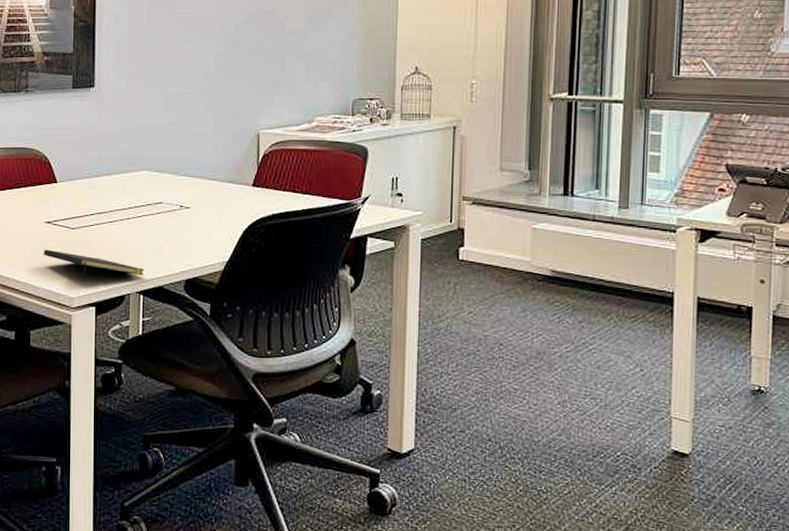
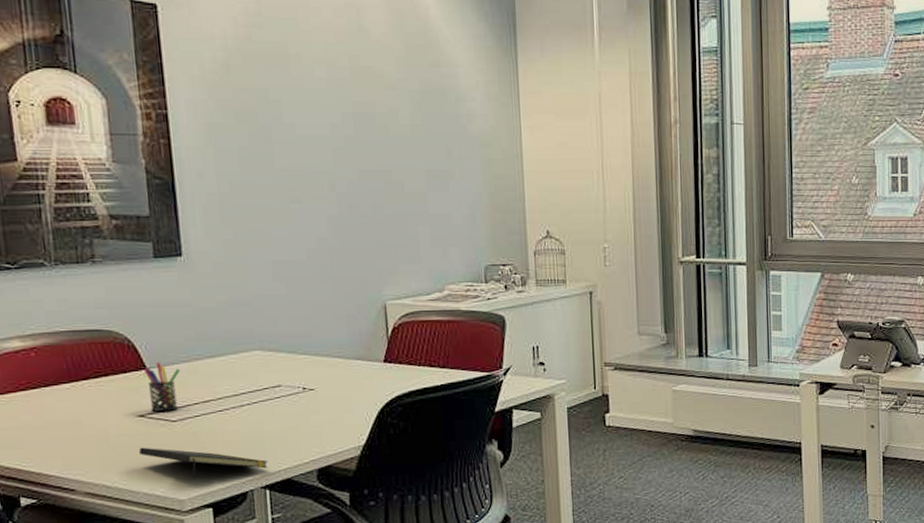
pen holder: none [54,177,83,220] -> present [143,362,181,412]

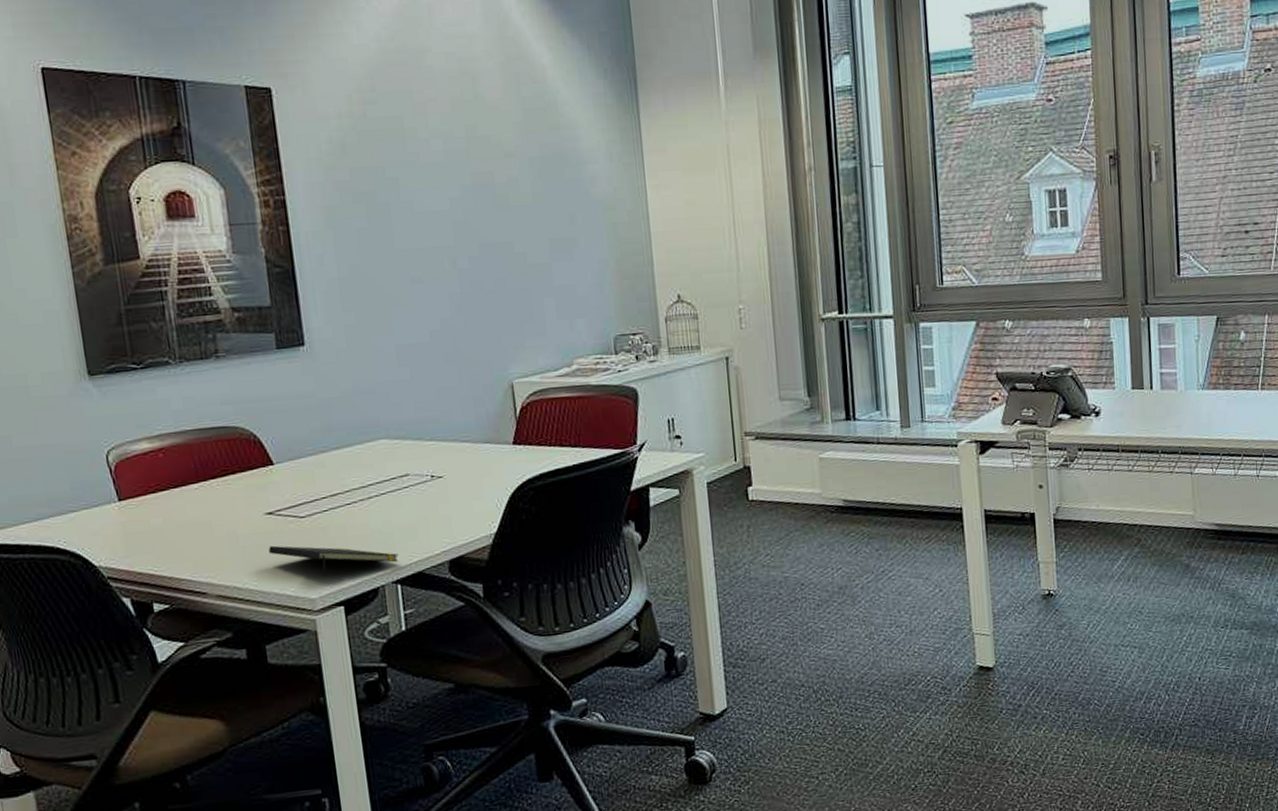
pen holder: present [143,362,181,412] -> none [270,457,308,508]

